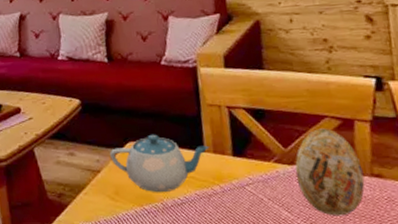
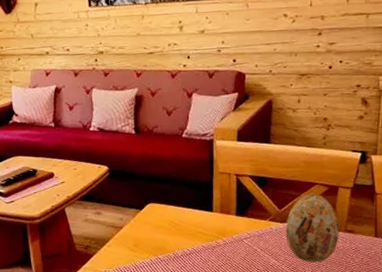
teapot: present [110,134,209,193] -> none [132,197,217,245]

